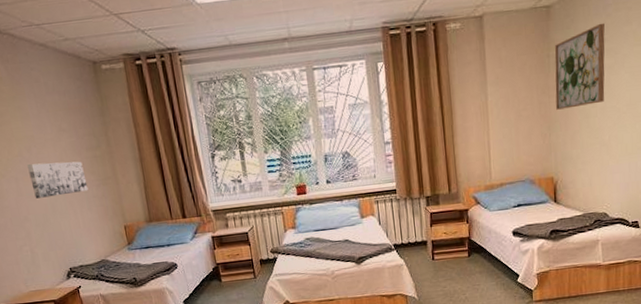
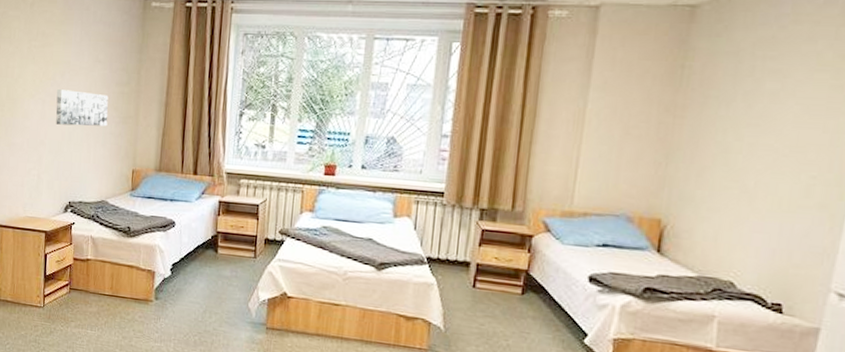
wall art: present [554,23,605,110] -> none [682,35,774,137]

